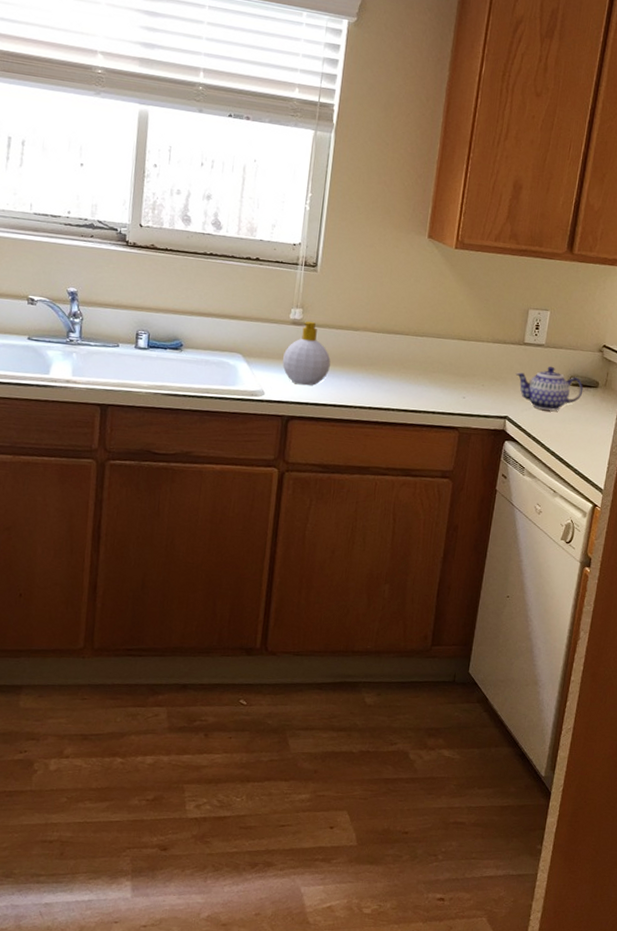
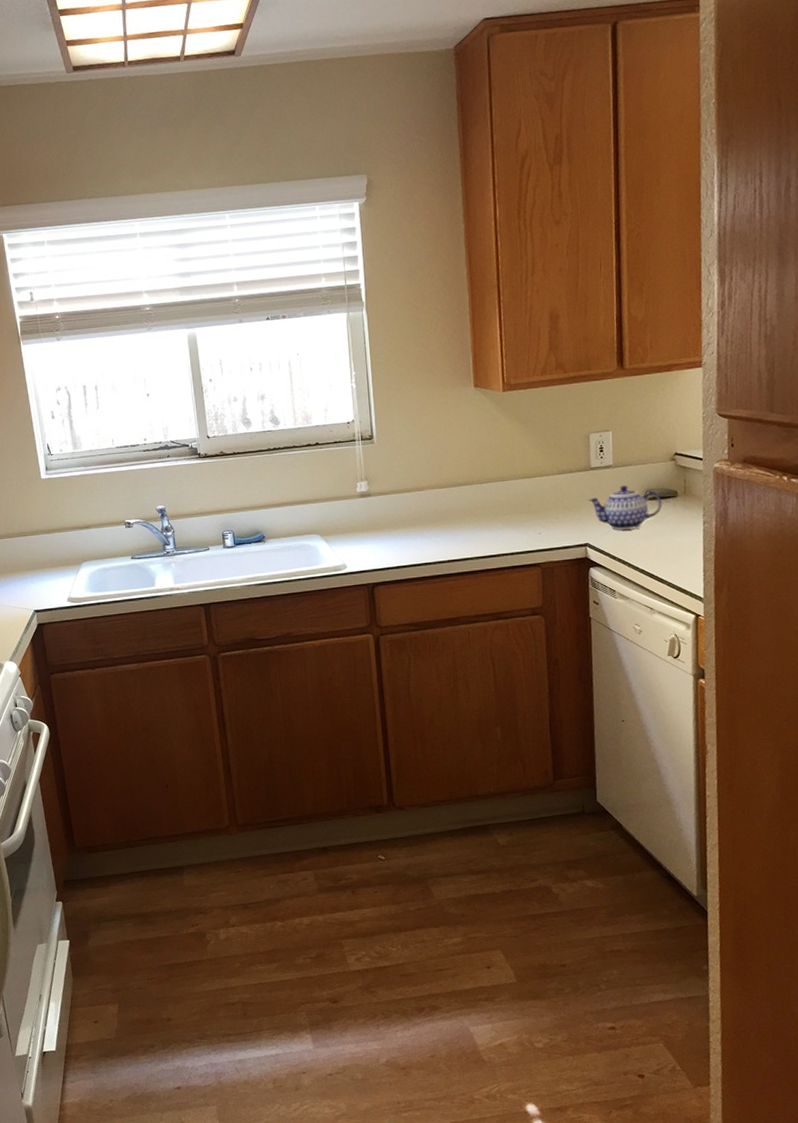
soap bottle: present [282,321,331,386] -> none [357,491,403,552]

